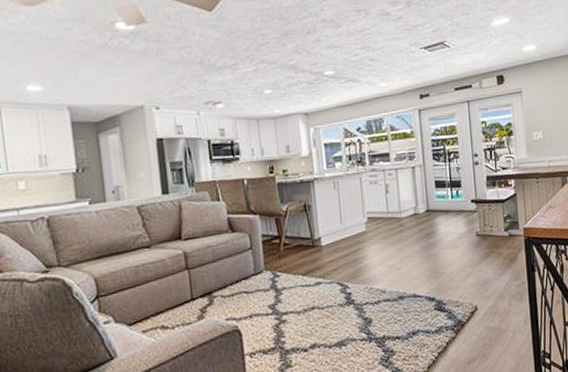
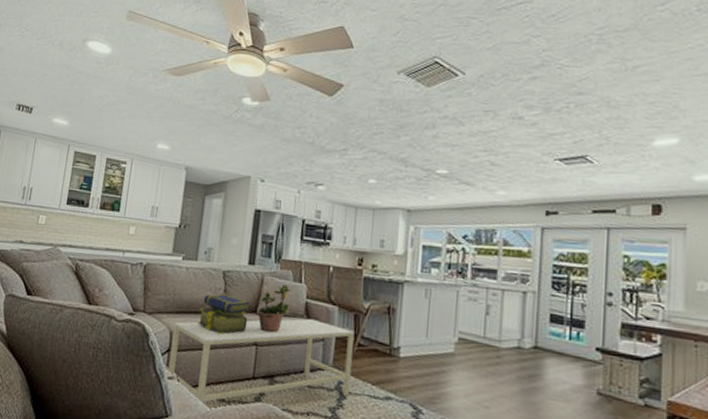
coffee table: none [96,231,285,337] -> present [167,318,354,405]
stack of books: none [121,228,175,269] -> present [197,293,250,335]
potted plant: none [182,206,214,255] -> present [257,282,291,333]

